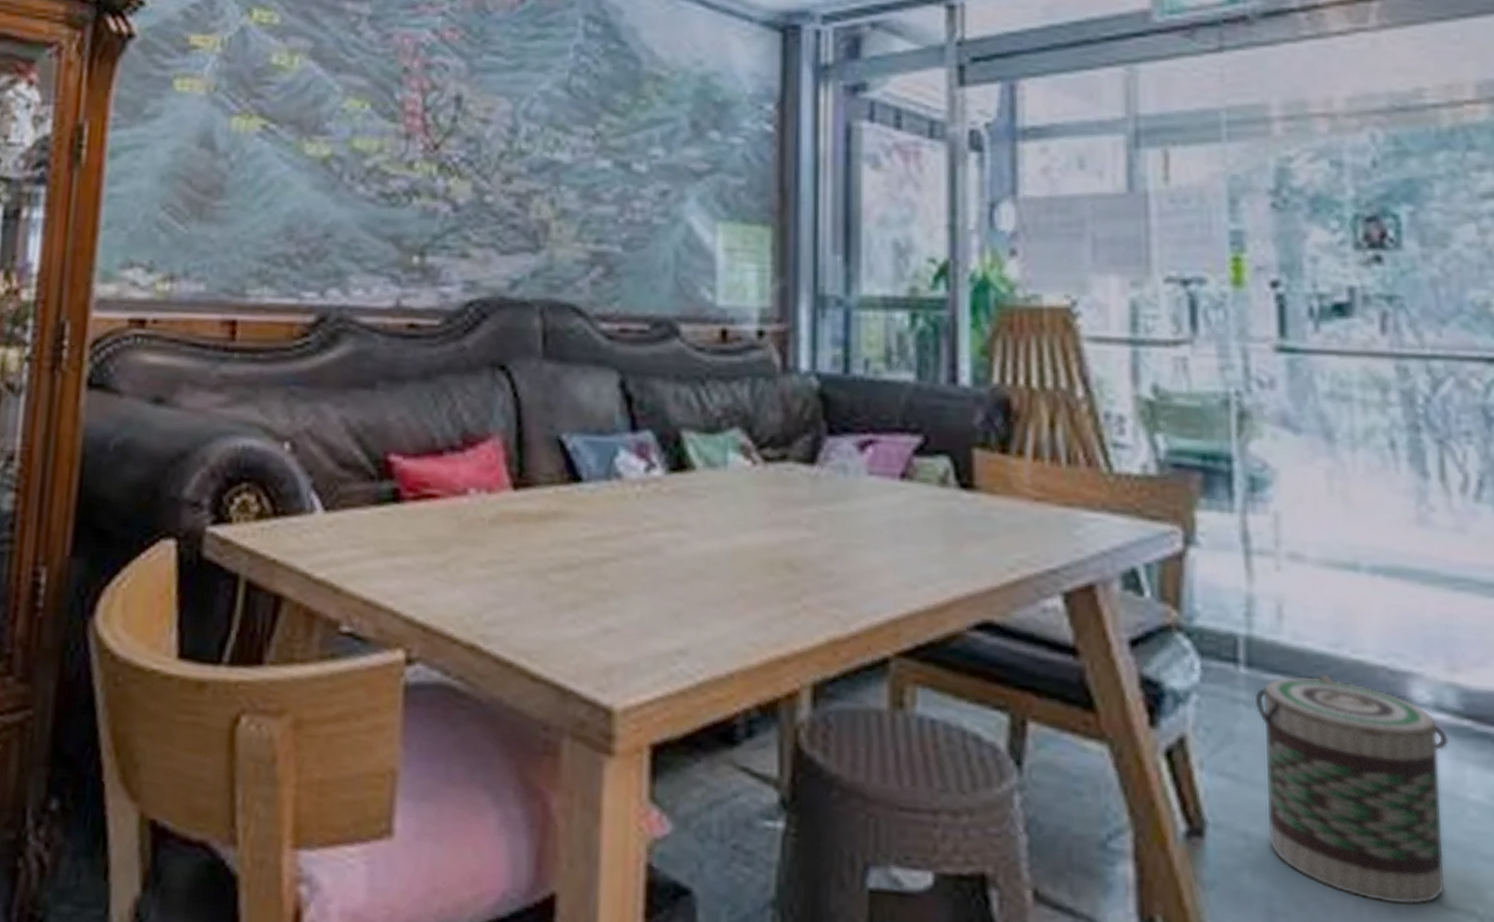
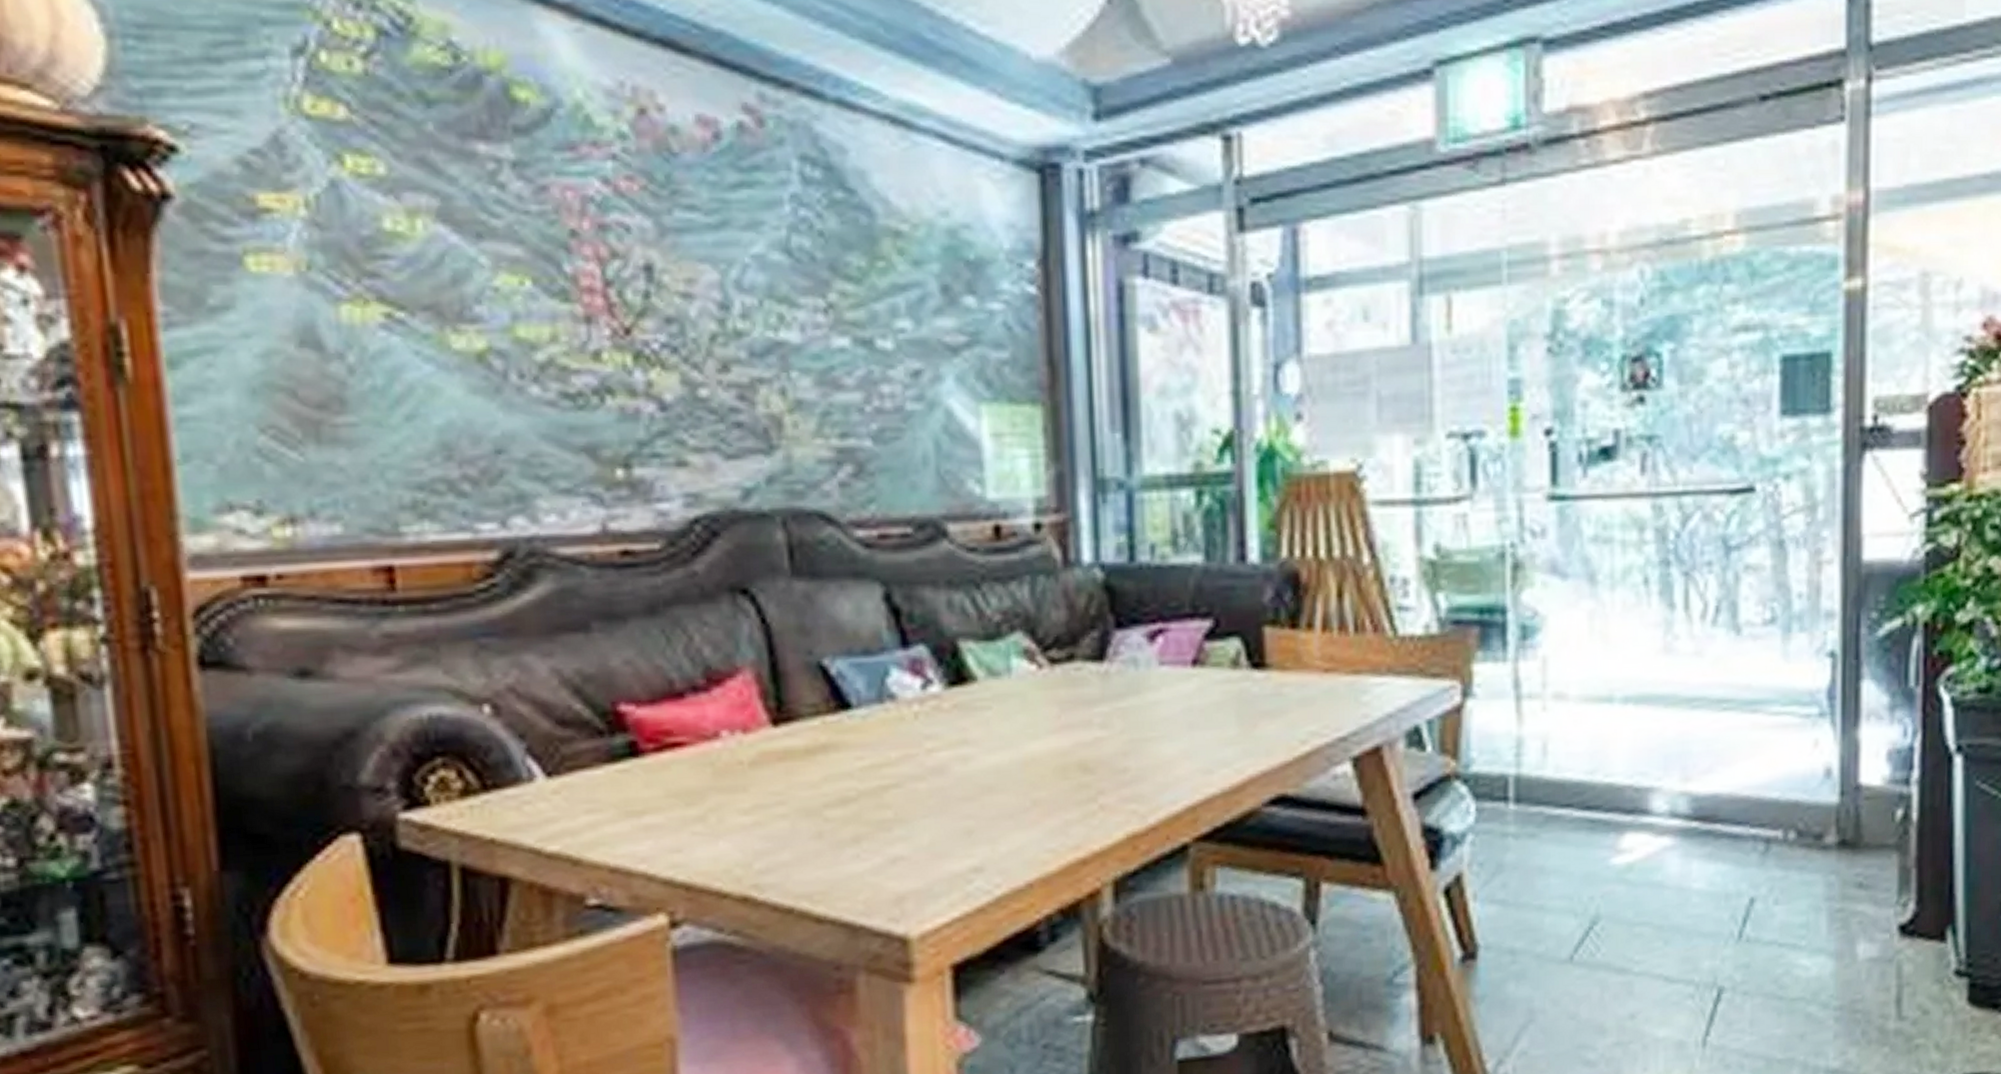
basket: present [1254,674,1450,905] -> none [1521,799,1680,987]

